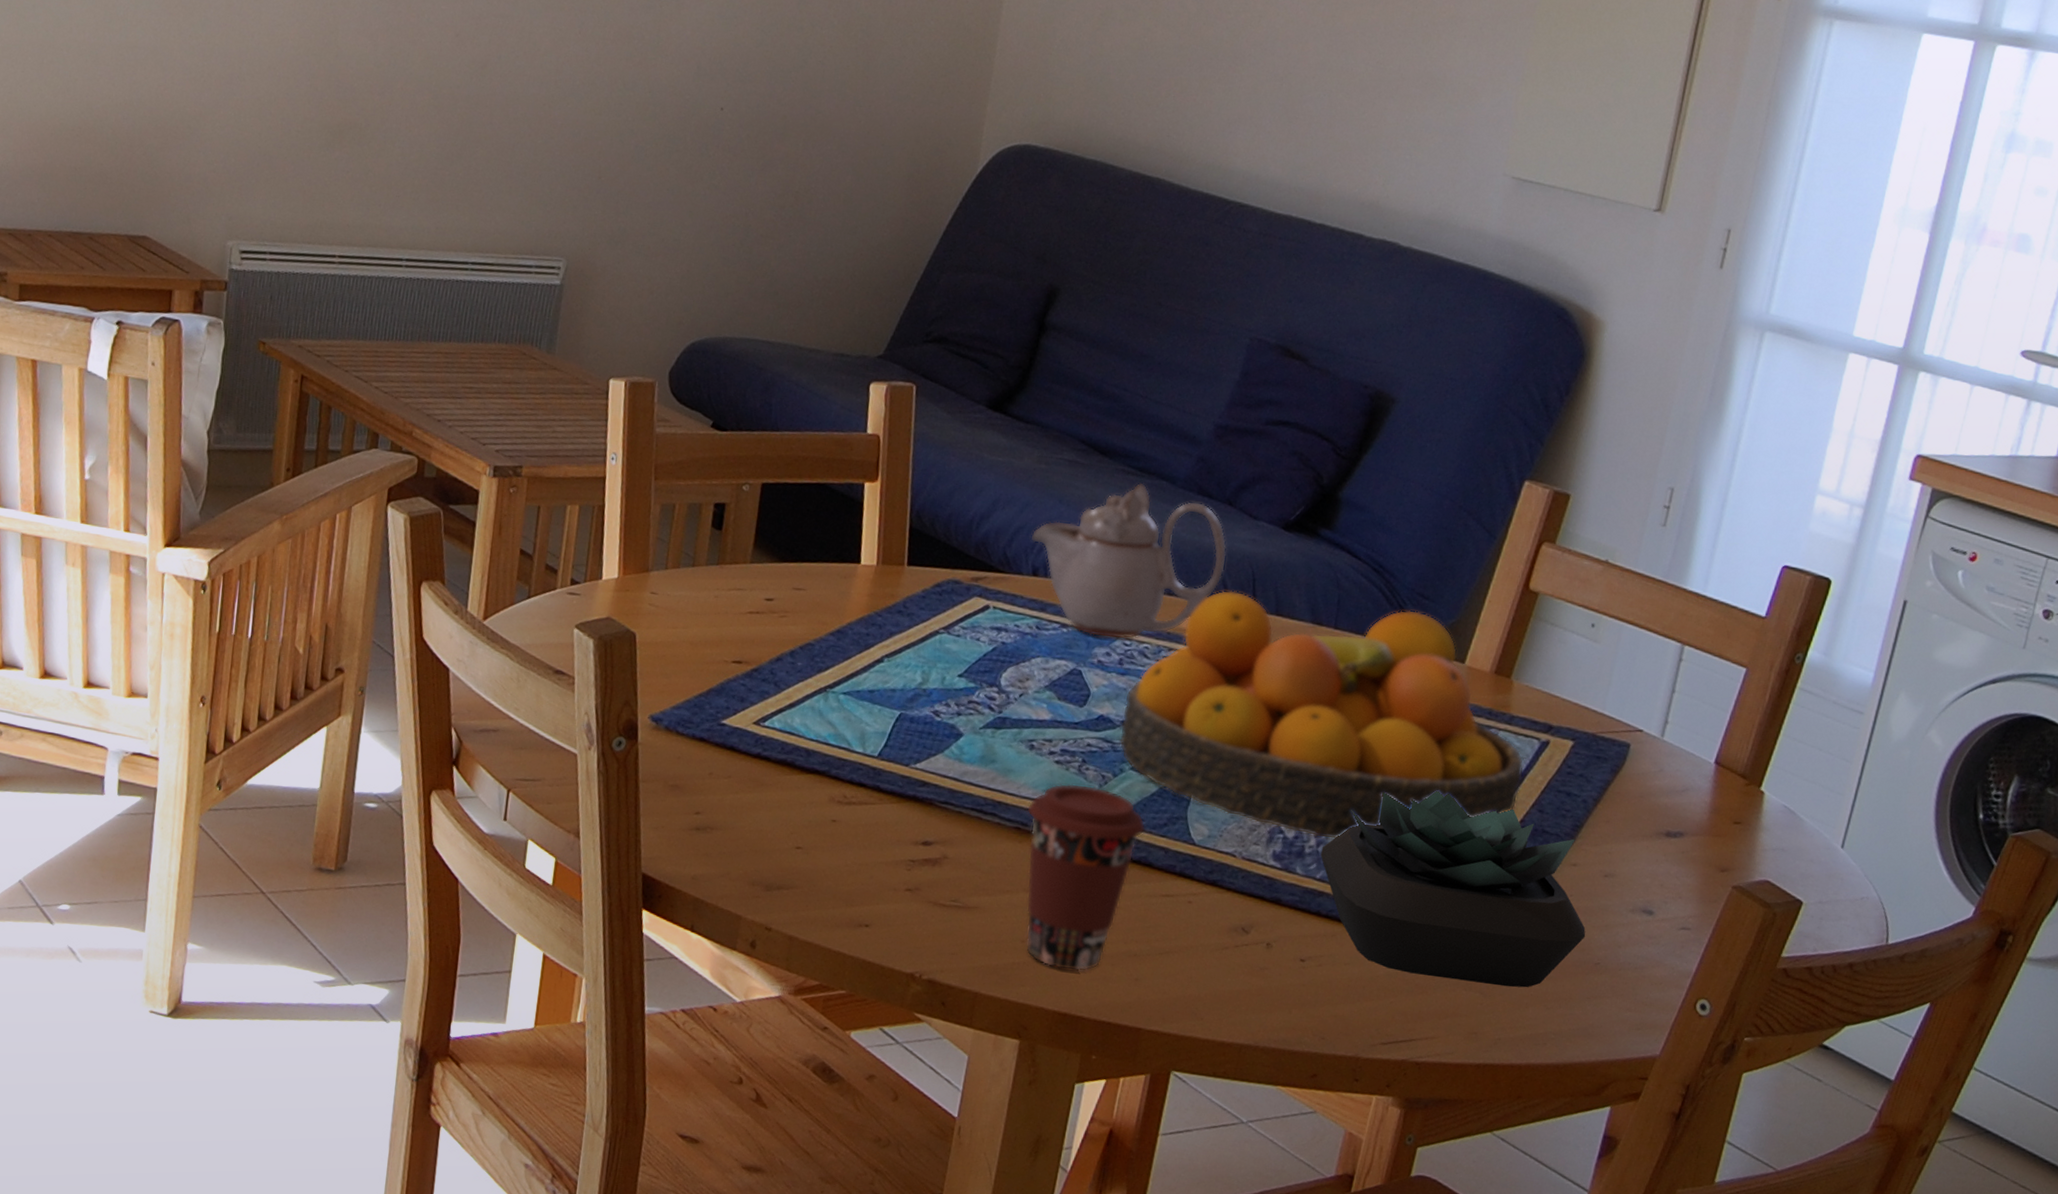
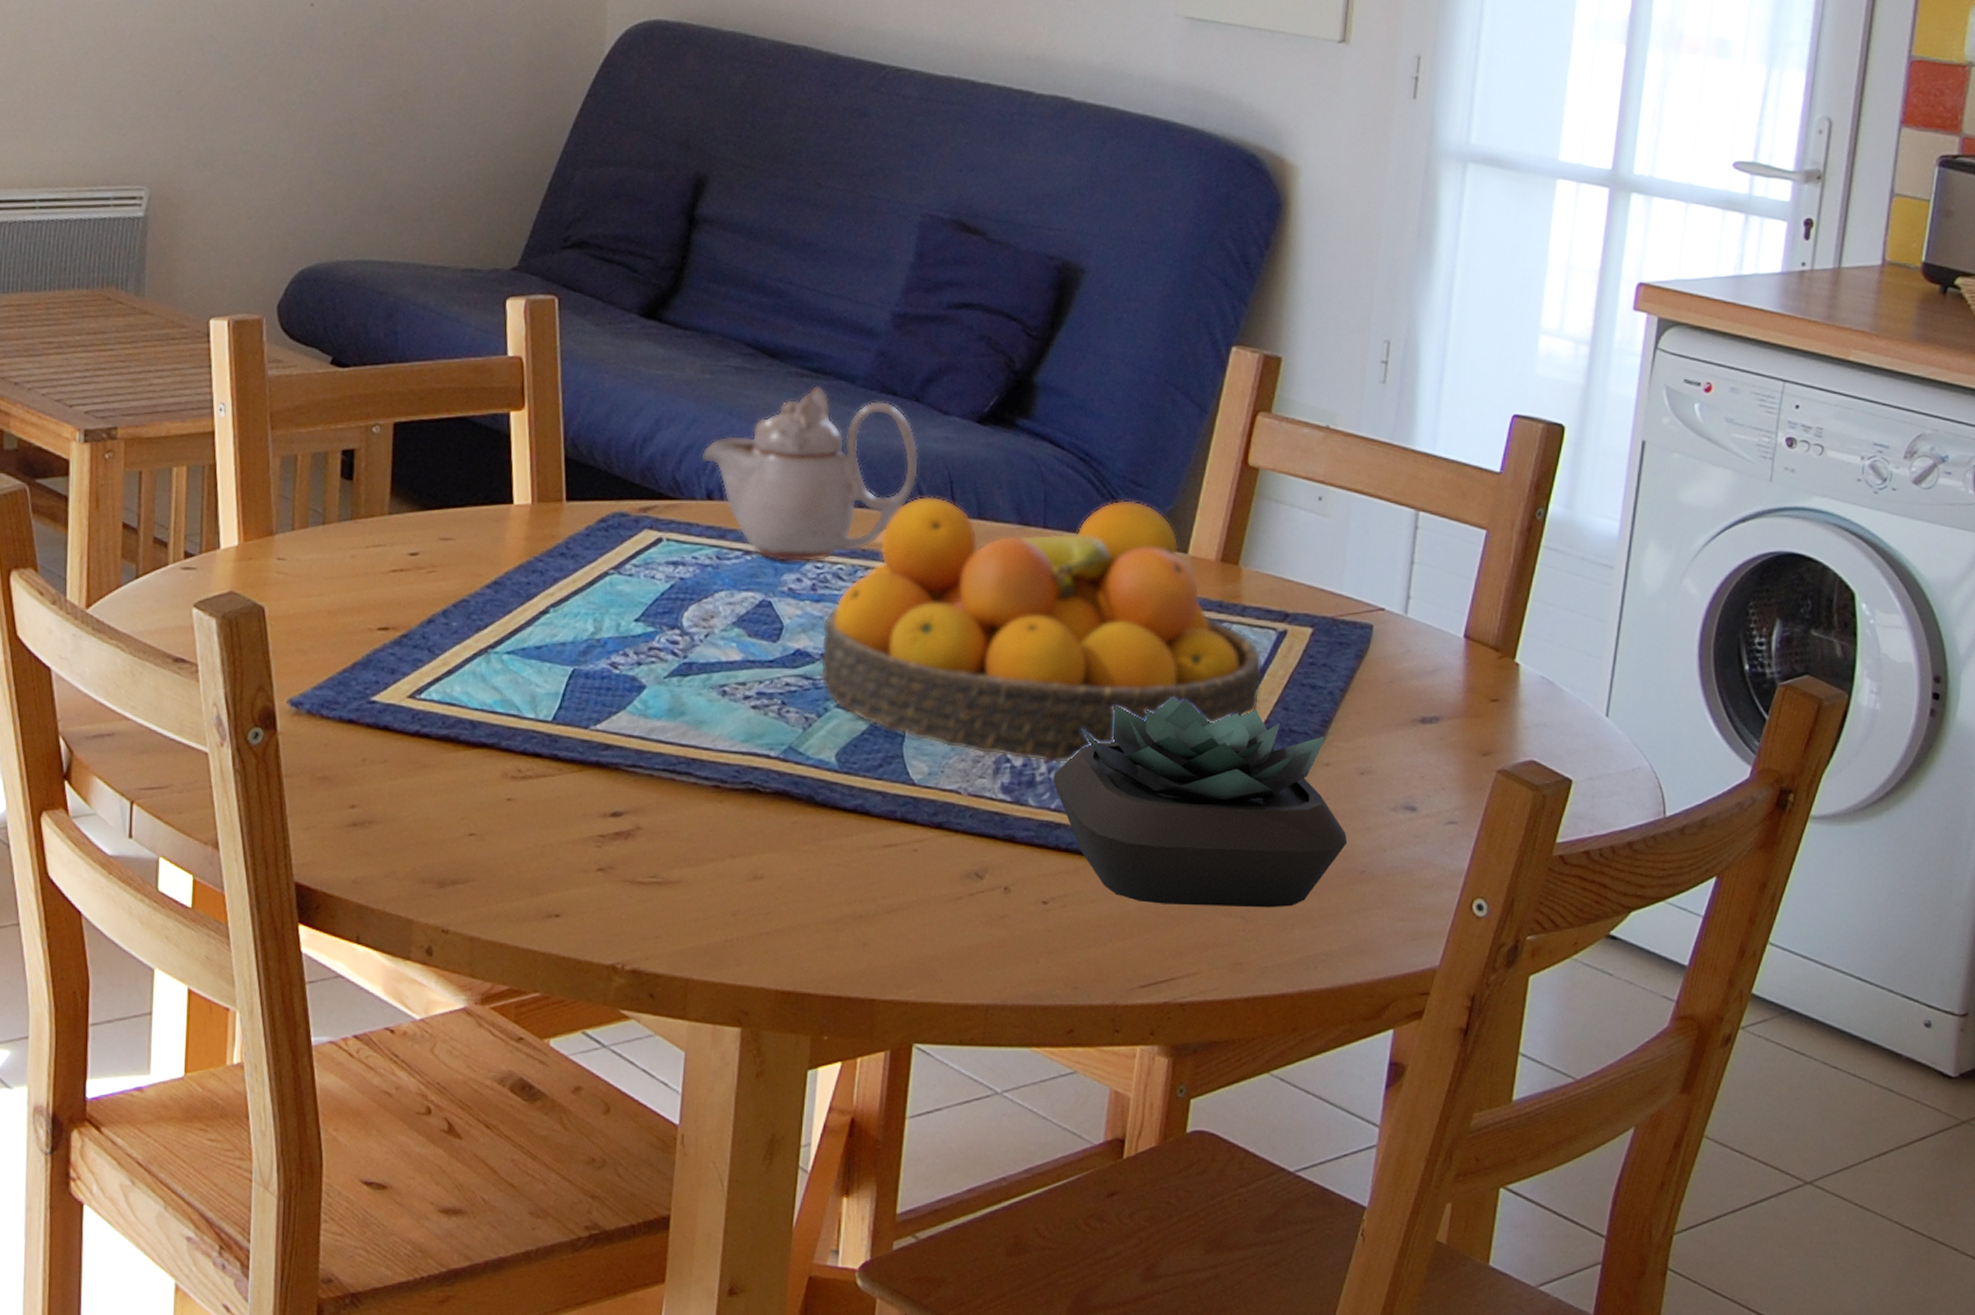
coffee cup: present [1025,783,1146,971] -> none [725,729,859,943]

